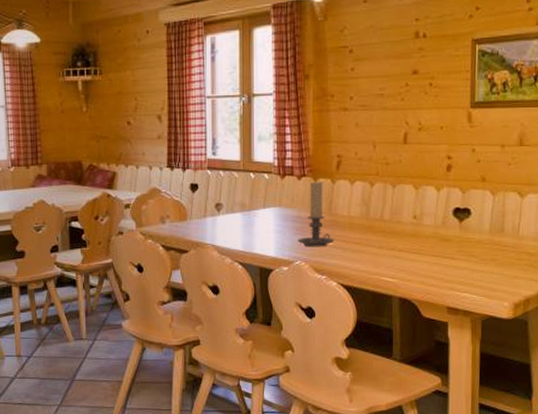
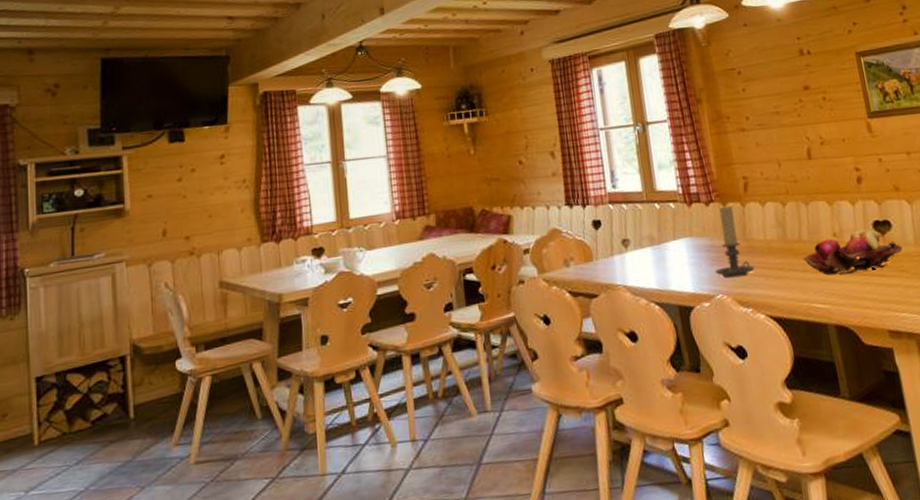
fruit basket: none [381,215,477,254] -> present [802,229,903,275]

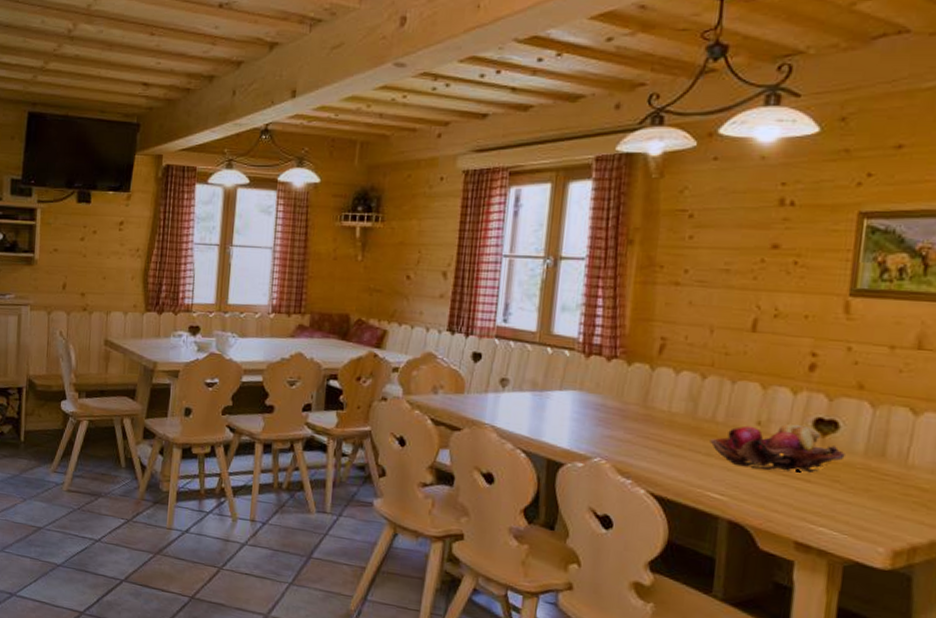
candle holder: present [715,205,755,278] -> none [599,365,648,445]

